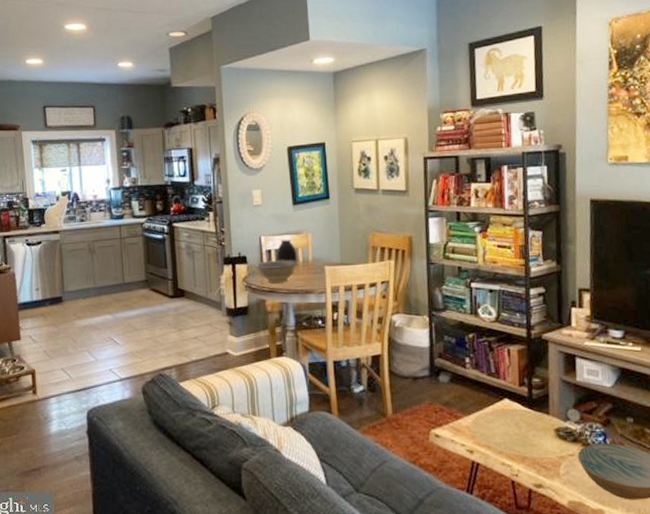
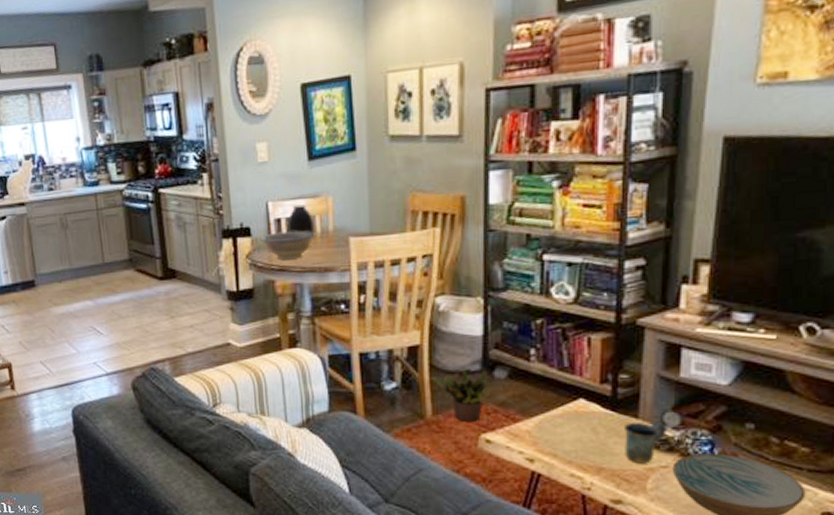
potted plant: none [391,373,439,420] -> present [431,367,493,423]
mug: none [538,417,571,453] -> present [623,421,667,464]

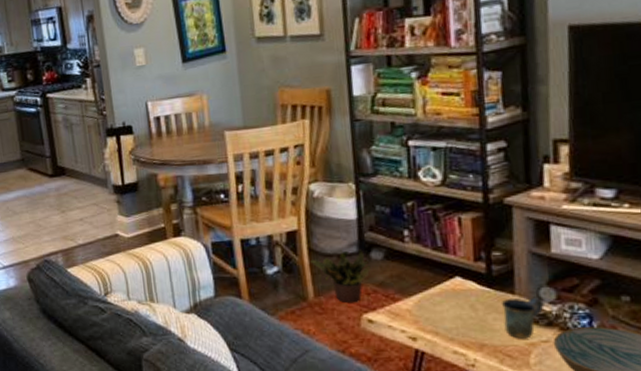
bowl: present [260,230,317,260] -> none [141,126,194,155]
vase: present [287,204,314,233] -> none [166,103,191,129]

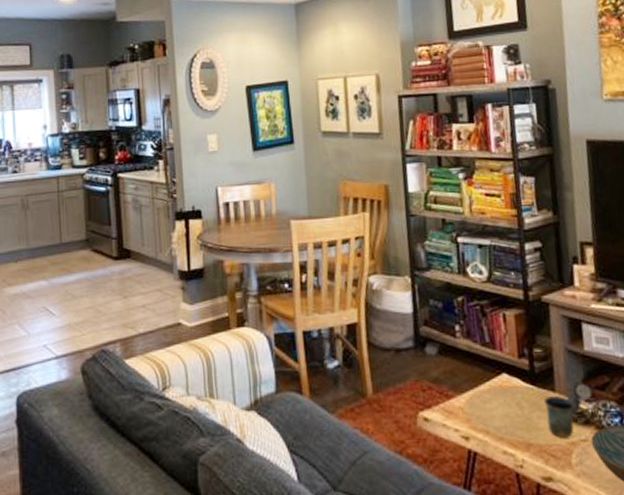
potted plant: present [311,249,371,304] -> none [370,344,426,401]

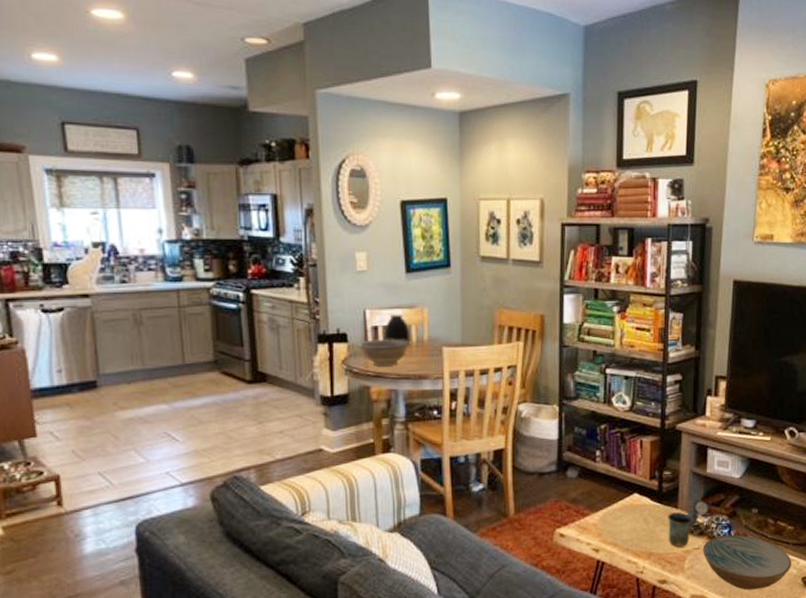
bowl: none [210,213,262,241] -> present [356,339,412,367]
vase: none [235,190,259,216] -> present [384,314,409,342]

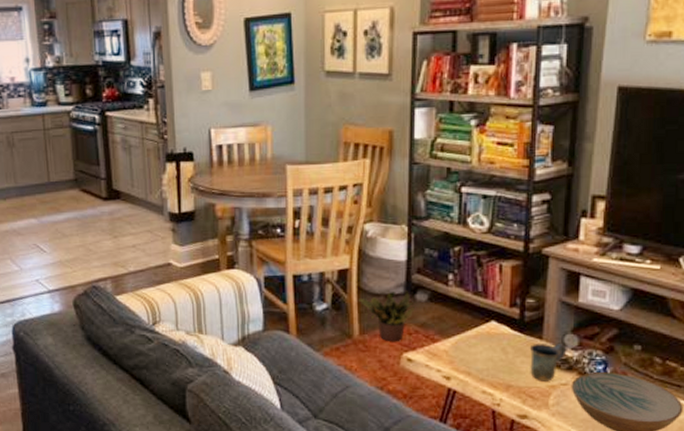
bowl: present [356,339,412,367] -> none [202,157,256,185]
vase: present [384,314,409,342] -> none [228,132,253,160]
potted plant: none [514,468,566,519] -> present [359,290,415,342]

